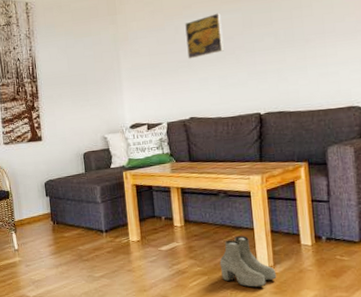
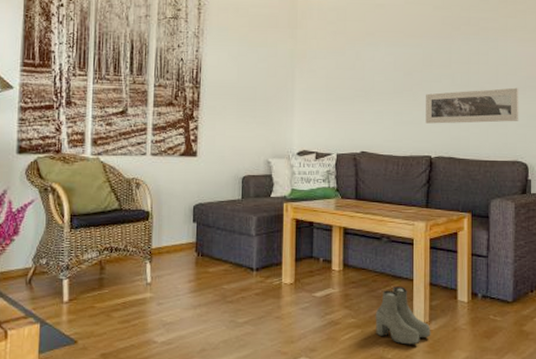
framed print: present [185,12,224,59] -> none [366,45,402,89]
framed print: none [249,34,352,83] -> present [426,87,519,124]

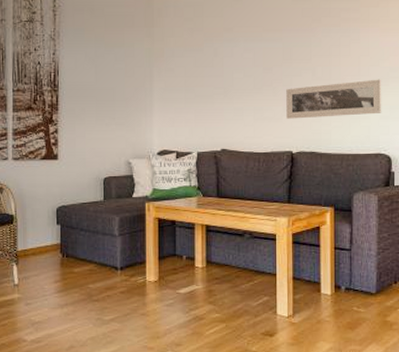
boots: present [375,287,431,345] -> none [239,281,295,338]

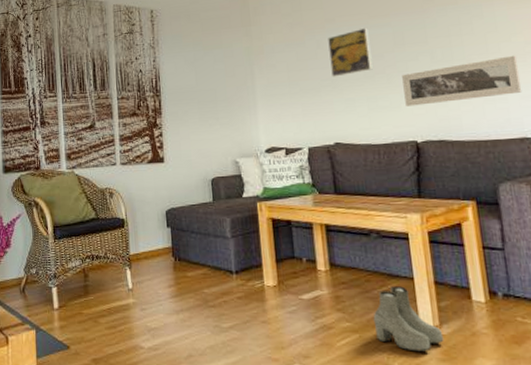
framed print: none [225,40,262,86] -> present [328,27,373,77]
boots: none [239,281,295,338] -> present [373,286,444,352]

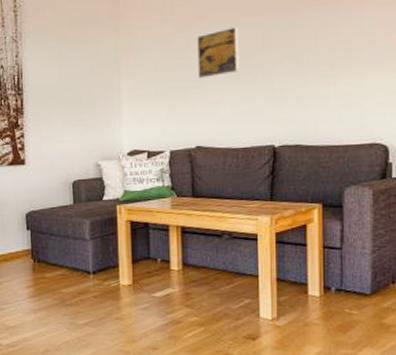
boots: present [373,286,444,352] -> none [218,283,280,341]
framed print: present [402,55,522,106] -> none [267,60,378,111]

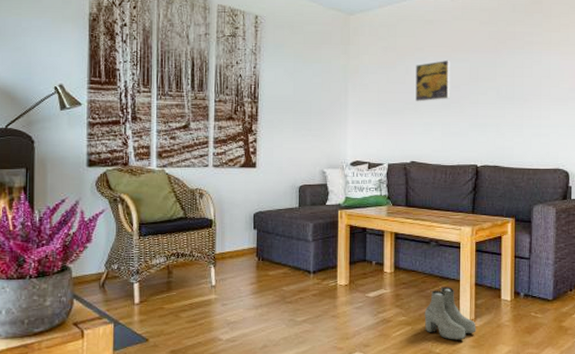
boots: none [218,283,280,341] -> present [424,287,476,340]

